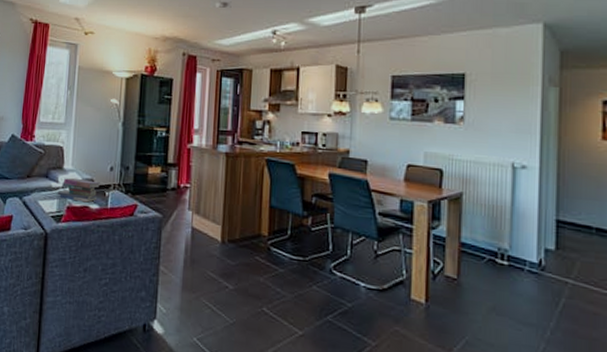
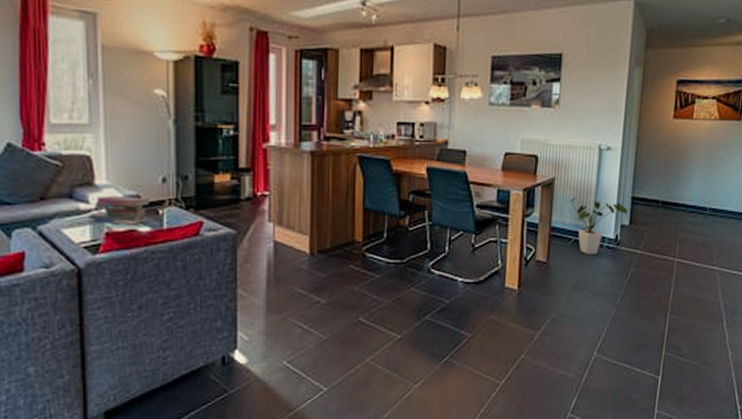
house plant: none [477,214,553,278] -> present [566,198,628,254]

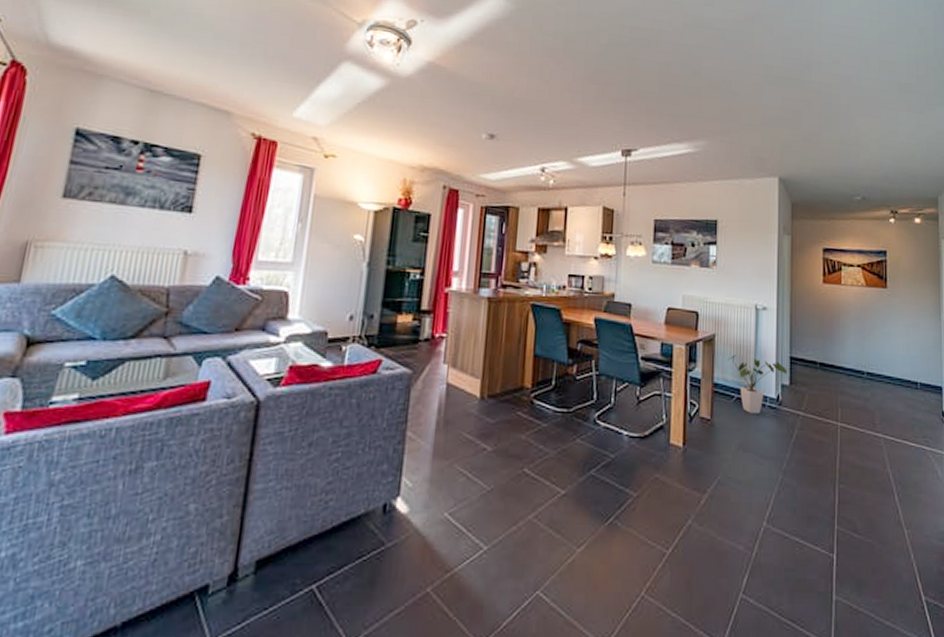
books: present [89,195,150,225] -> none [277,329,335,360]

